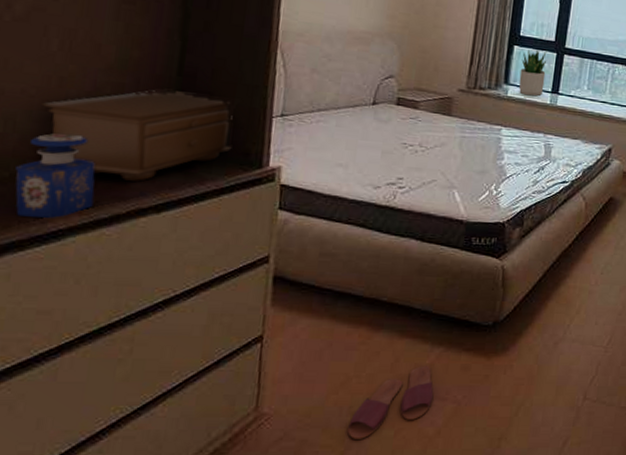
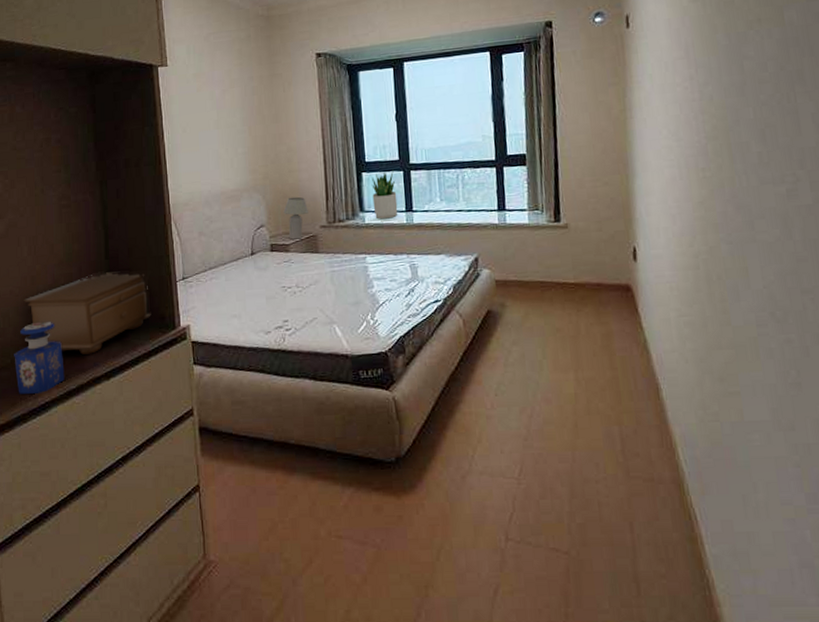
slippers: present [347,366,434,441] -> none [282,508,354,588]
table lamp: none [419,53,448,99] -> present [283,196,308,241]

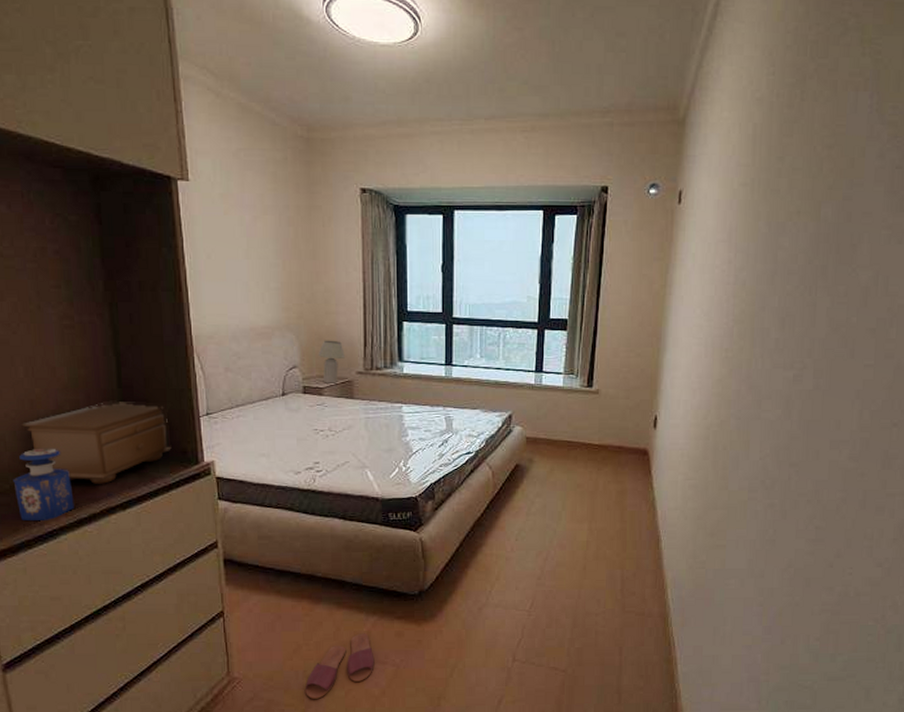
slippers: none [282,508,354,588] -> present [305,633,375,700]
planter: present [371,170,398,220] -> none [412,322,437,371]

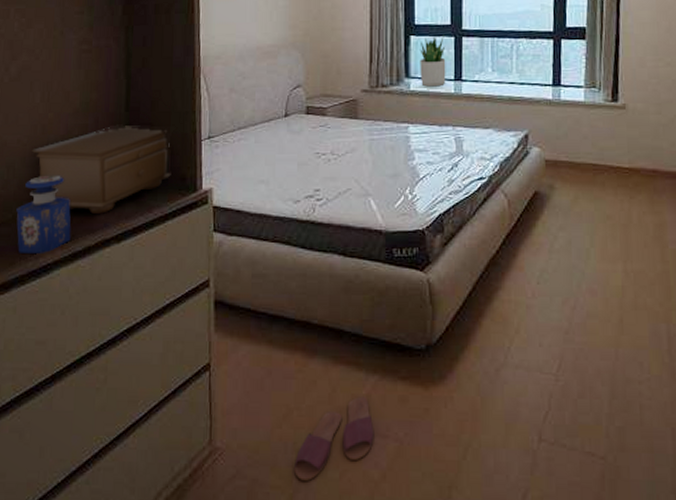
table lamp: present [318,340,345,385] -> none [323,57,350,104]
planter: none [412,322,437,371] -> present [419,35,446,87]

